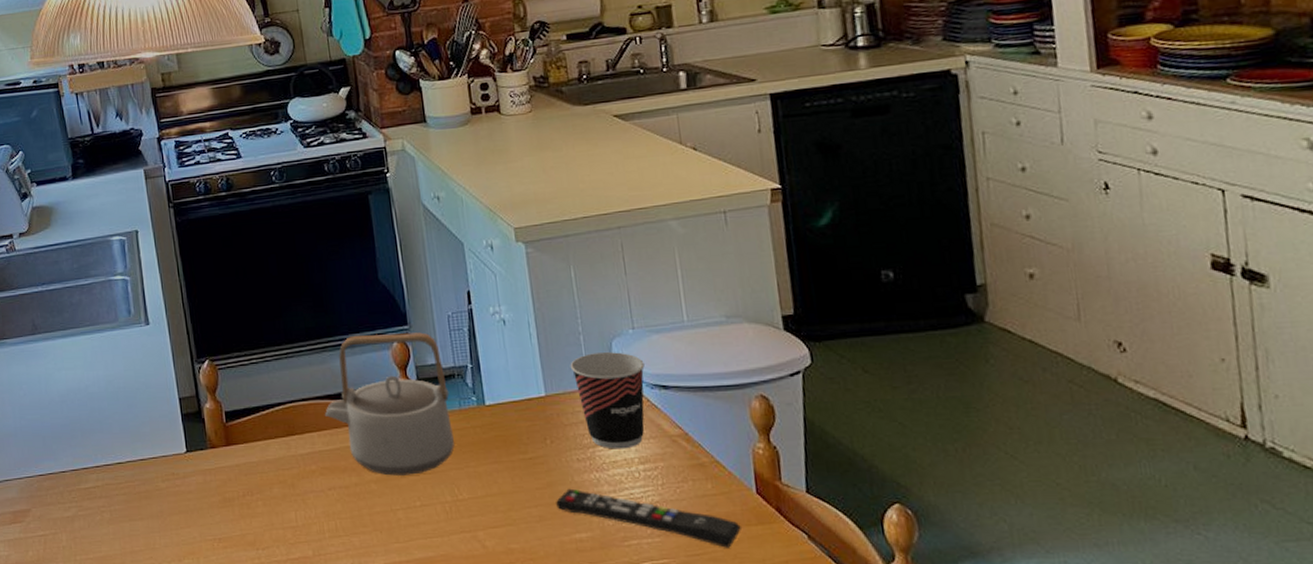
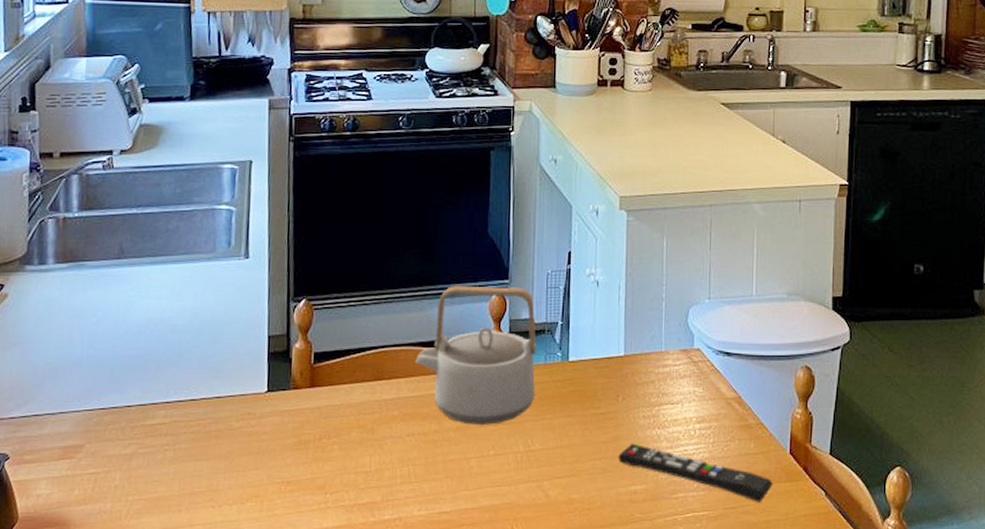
cup: present [570,352,645,449] -> none [650,319,714,409]

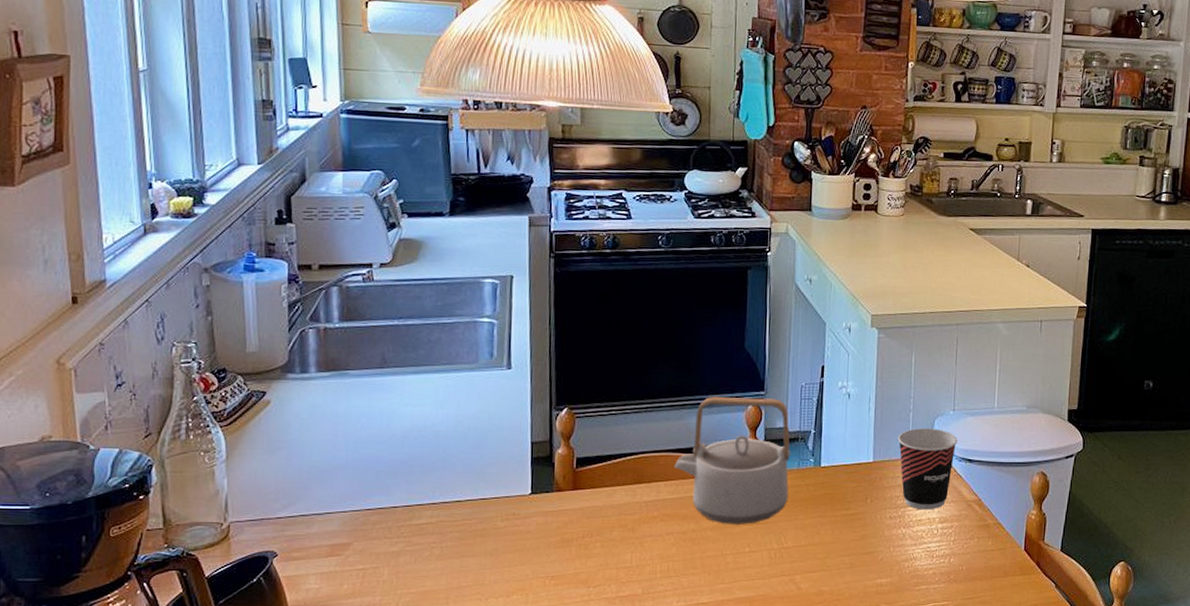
remote control: present [618,443,773,502] -> none [866,541,1008,593]
cup: none [650,319,714,409] -> present [897,428,957,510]

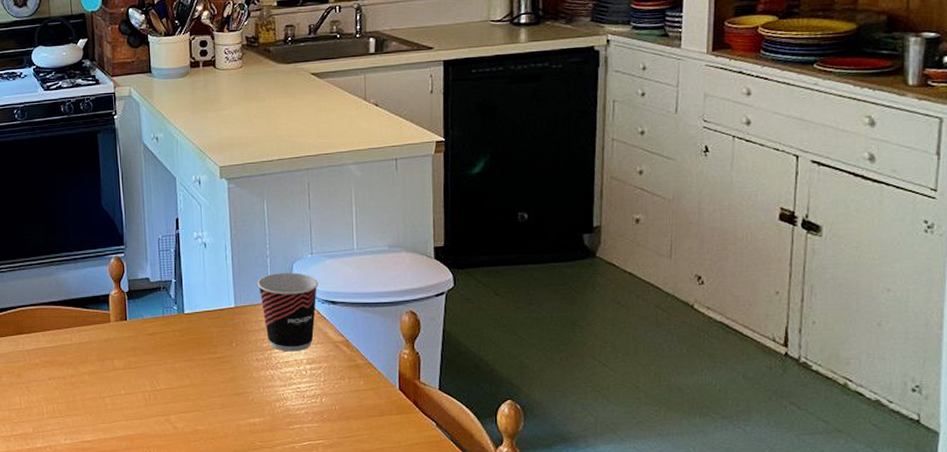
teapot: present [673,396,791,524] -> none [48,252,156,369]

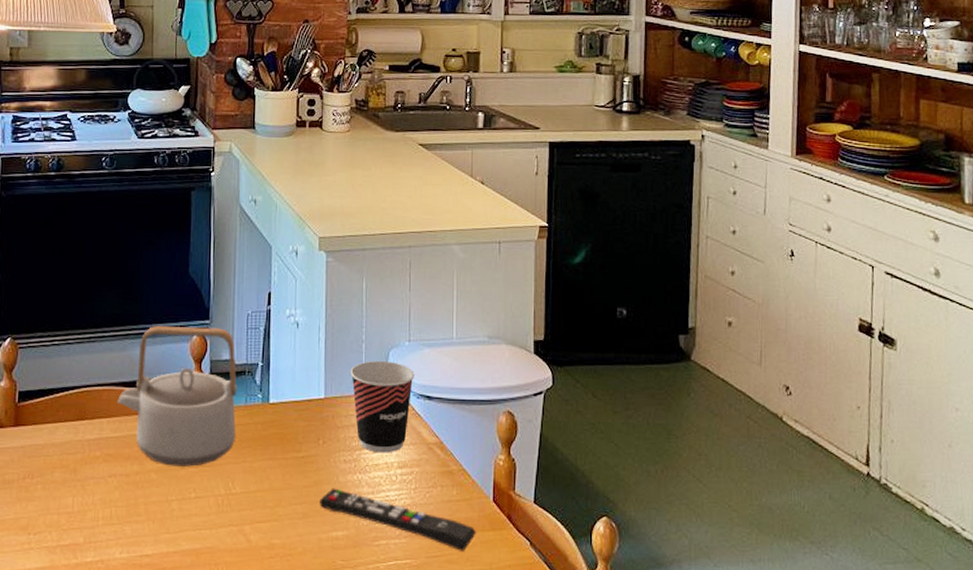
teapot: none [48,252,156,369] -> present [116,325,238,467]
remote control: none [236,382,384,432] -> present [320,488,476,551]

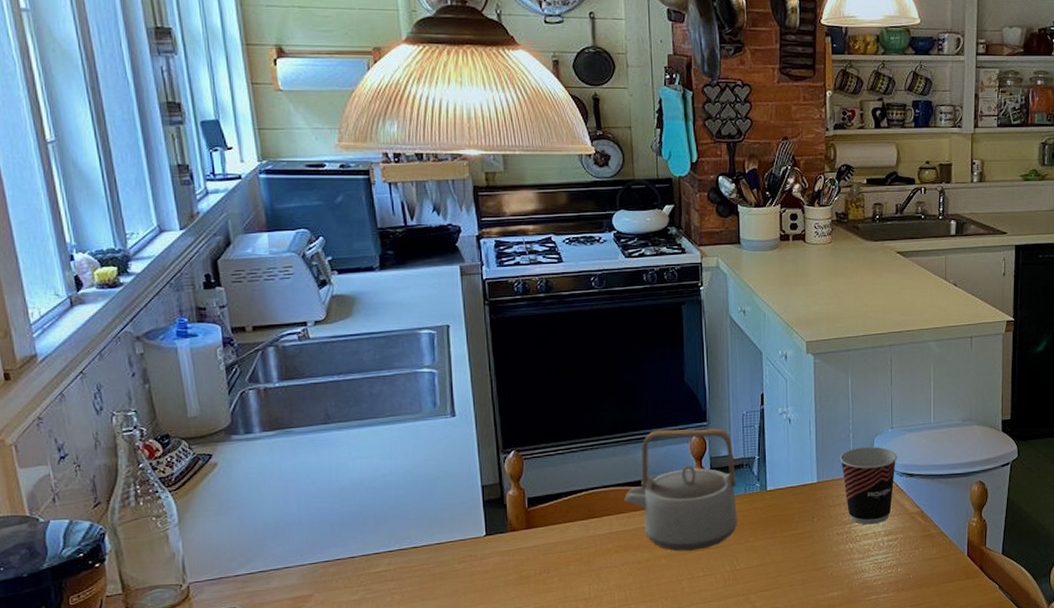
remote control: present [320,488,476,551] -> none [816,557,953,598]

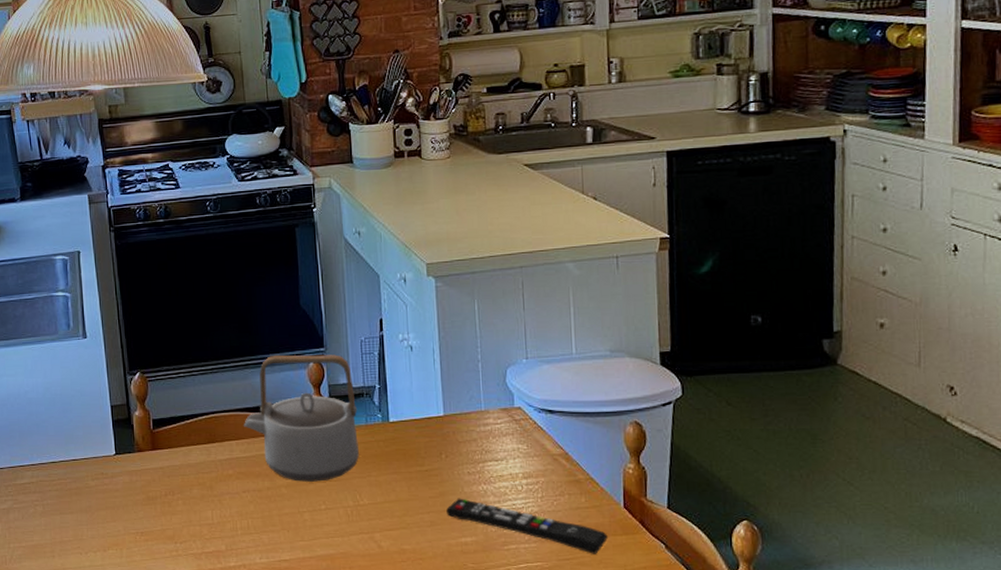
remote control: none [816,557,953,598] -> present [446,498,608,554]
cup: present [839,447,897,525] -> none [468,379,534,465]

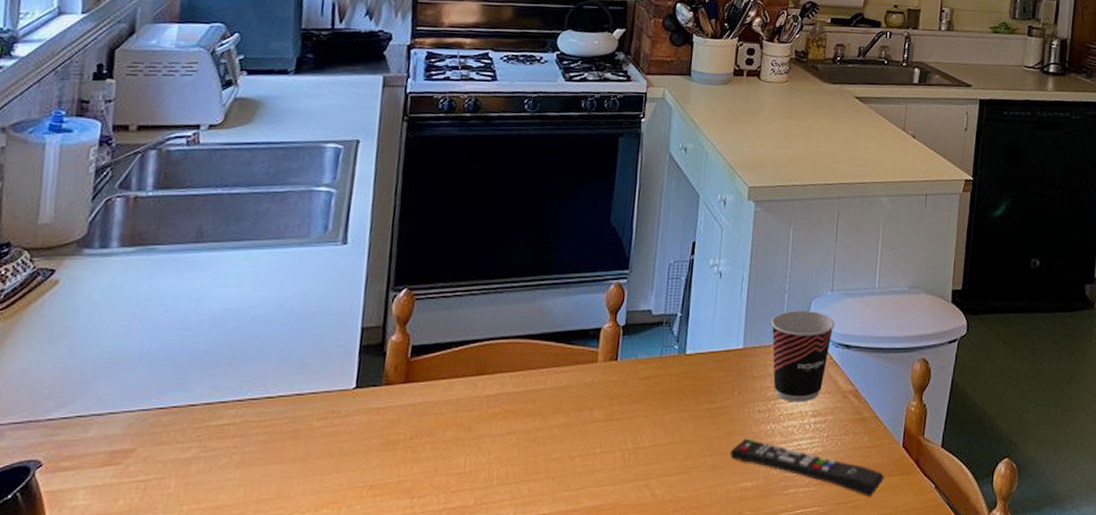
teapot: present [243,355,359,482] -> none [521,275,654,421]
cup: none [468,379,534,465] -> present [770,311,835,402]

